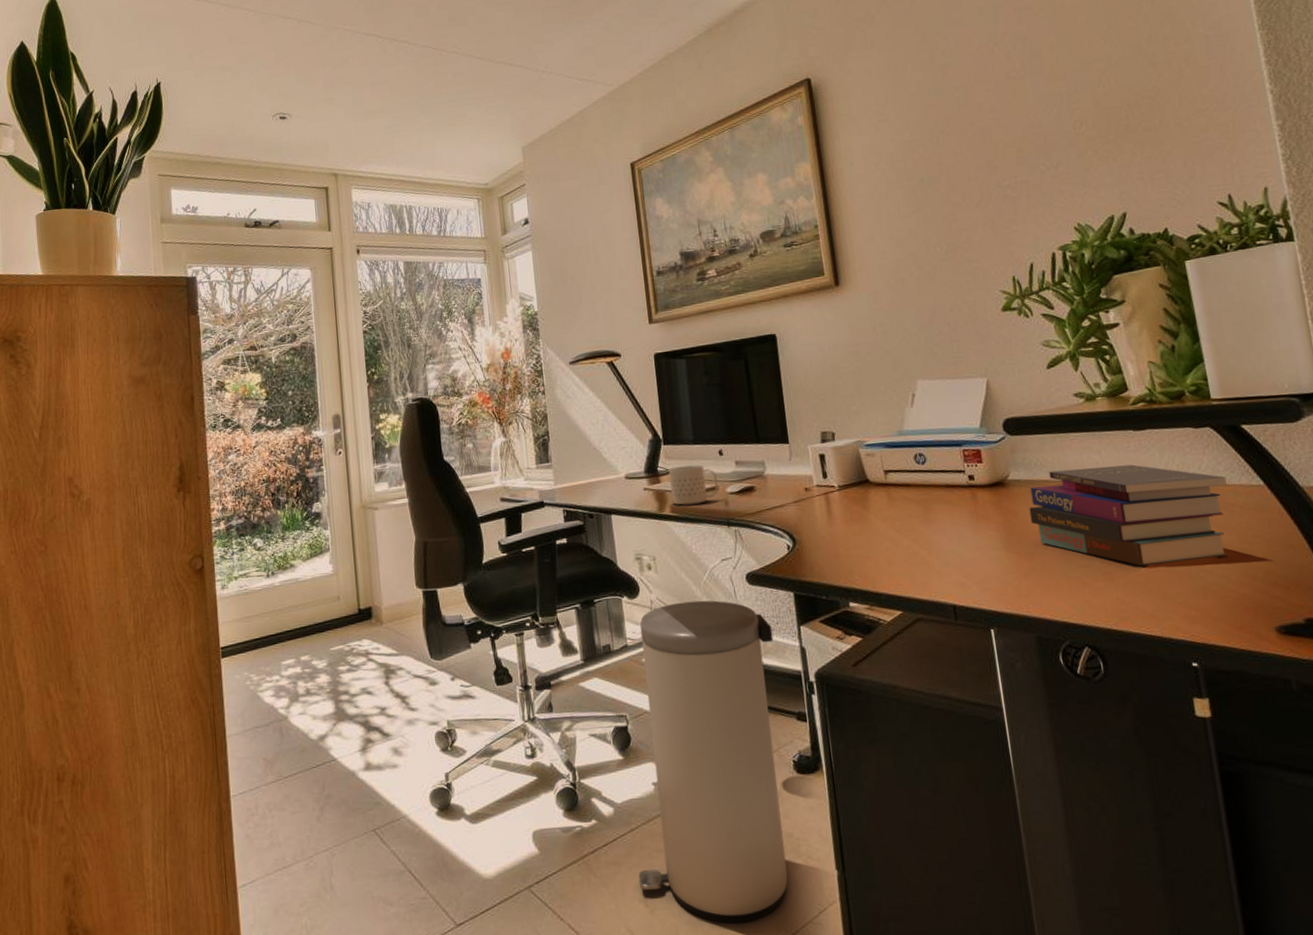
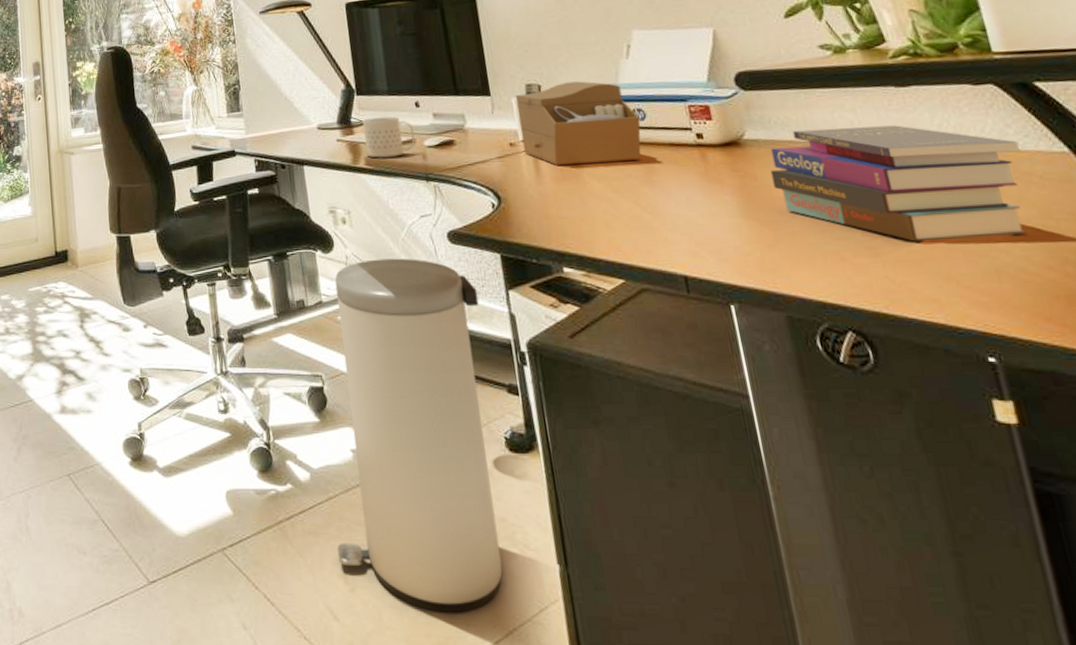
sewing box: none [811,428,922,508] -> present [515,81,641,165]

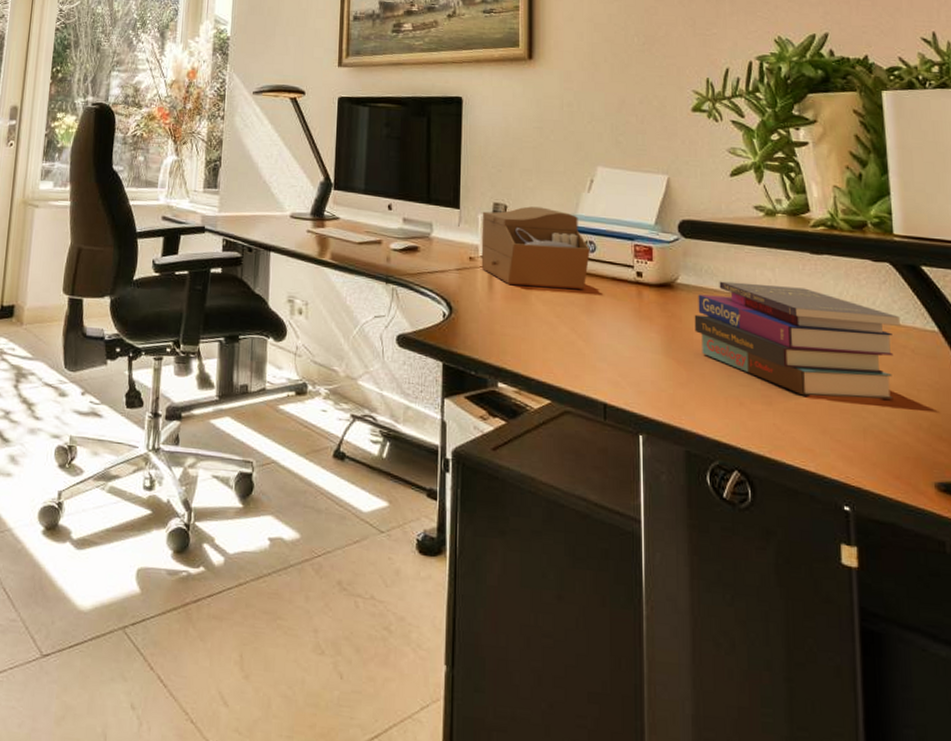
pedal bin: present [334,258,503,613] -> none [238,353,415,706]
mug: present [362,116,416,159] -> none [333,214,382,256]

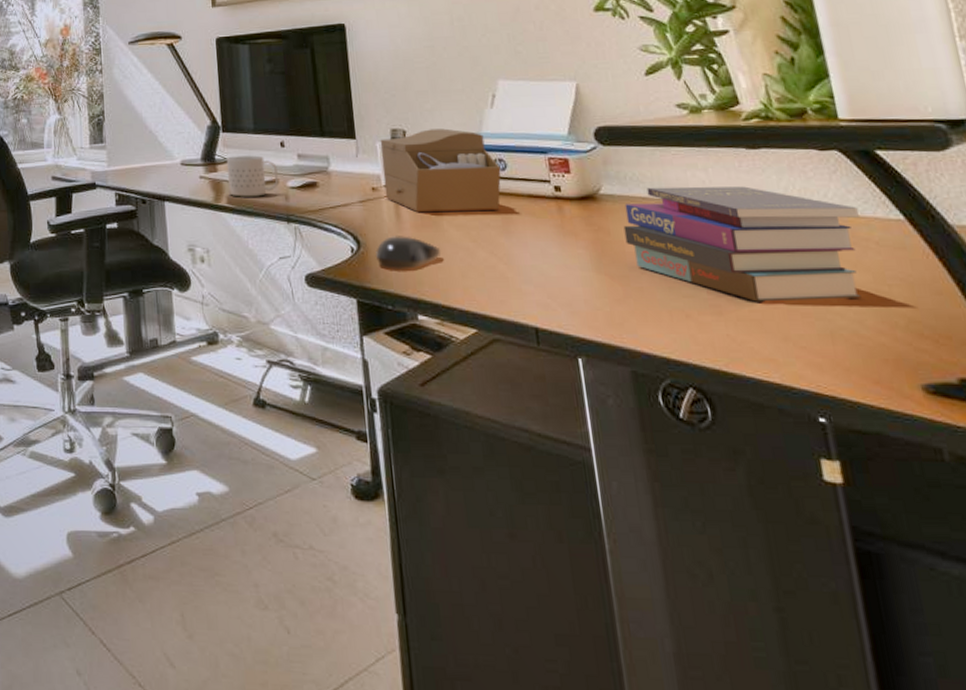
mug: none [333,214,382,256] -> present [226,155,279,197]
computer mouse: none [464,305,527,339] -> present [375,236,442,271]

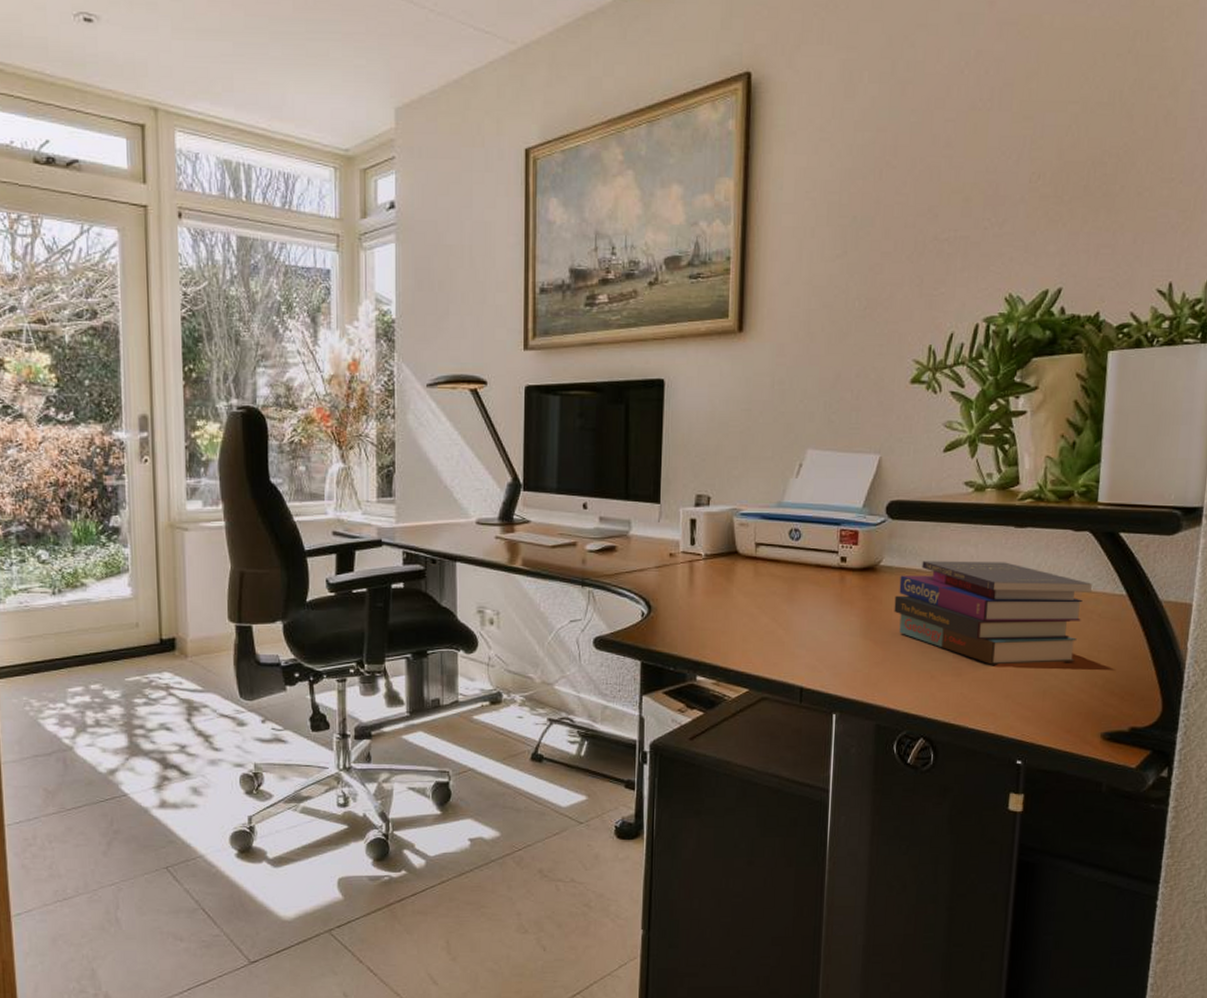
mug: present [226,155,279,197] -> none [524,516,577,559]
computer mouse: present [375,236,442,271] -> none [664,601,727,635]
sewing box: present [380,128,501,212] -> none [682,496,795,578]

